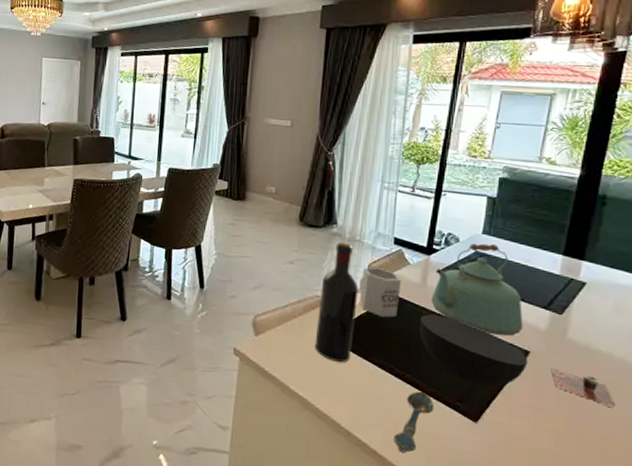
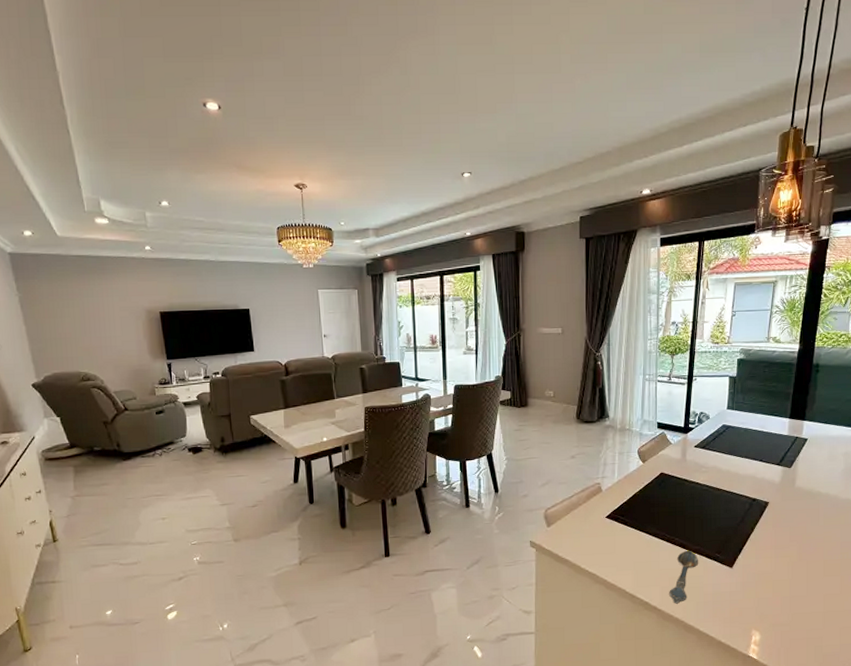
wine bottle: present [314,242,358,362] -> none [599,432,631,537]
mug: present [358,267,401,318] -> none [631,450,665,493]
bowl: present [419,314,528,387] -> none [683,484,768,537]
kettle: present [431,243,523,337] -> none [691,417,762,494]
cup: present [551,367,617,409] -> none [785,512,834,537]

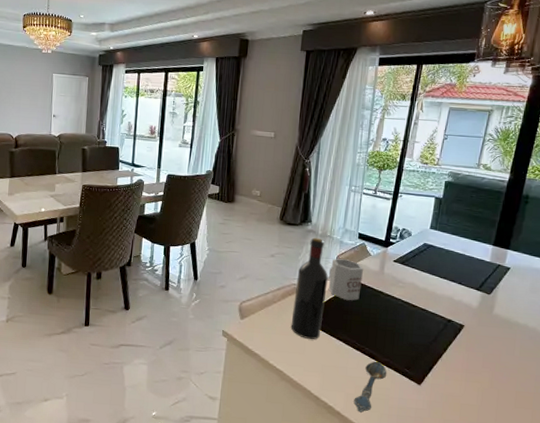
wine bottle: none [599,432,631,537] -> present [290,237,328,339]
mug: none [631,450,665,493] -> present [328,258,363,301]

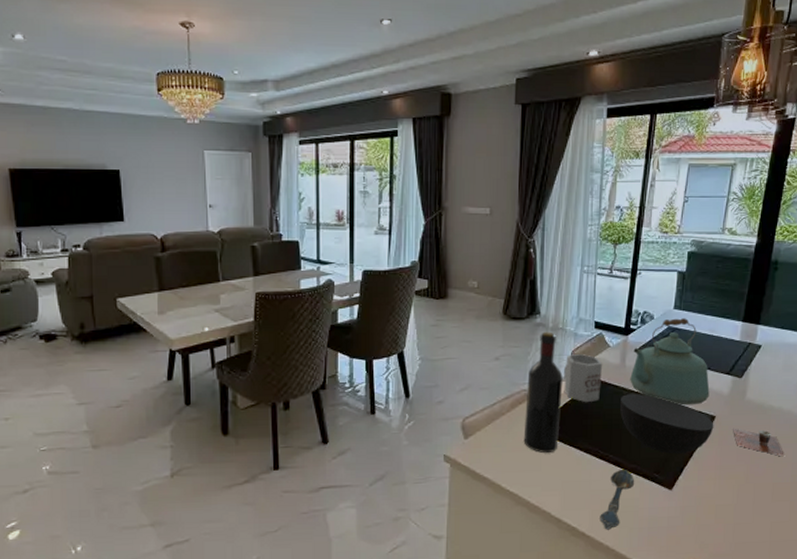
bowl: none [377,297,463,355] -> present [620,394,714,454]
kettle: none [387,237,460,314] -> present [630,318,710,406]
cup: none [480,337,529,369] -> present [733,428,785,457]

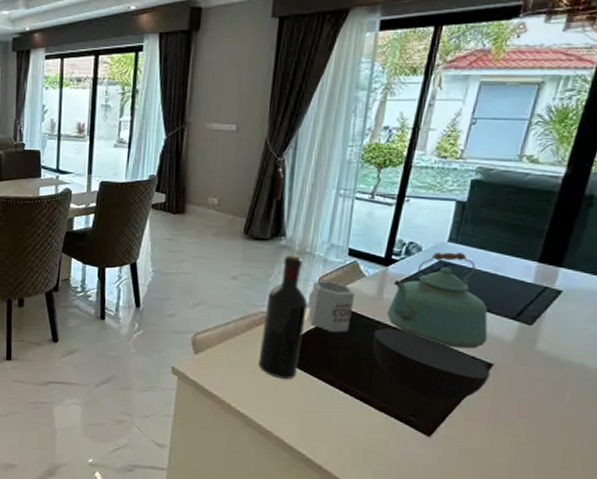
spoon: present [600,469,635,530] -> none [340,406,385,468]
cup: present [733,428,785,457] -> none [515,379,585,420]

